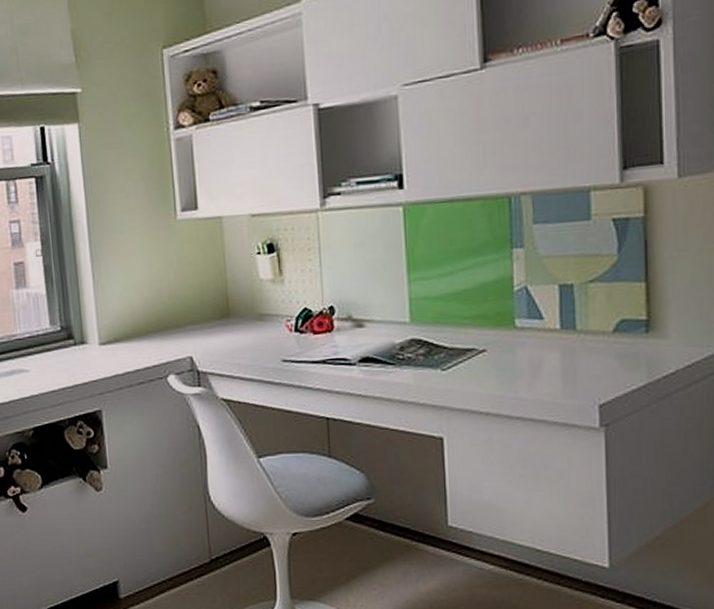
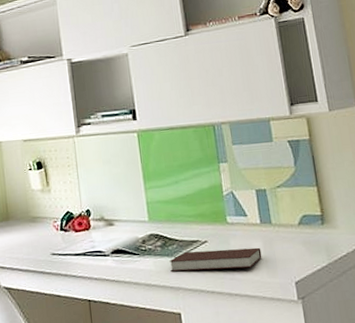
notebook: none [433,359,558,387] -> present [169,247,262,272]

